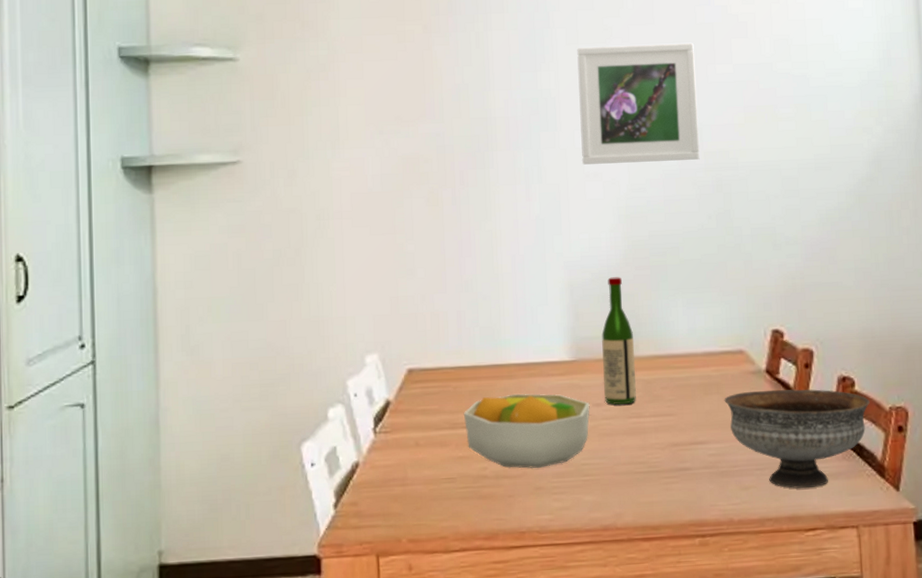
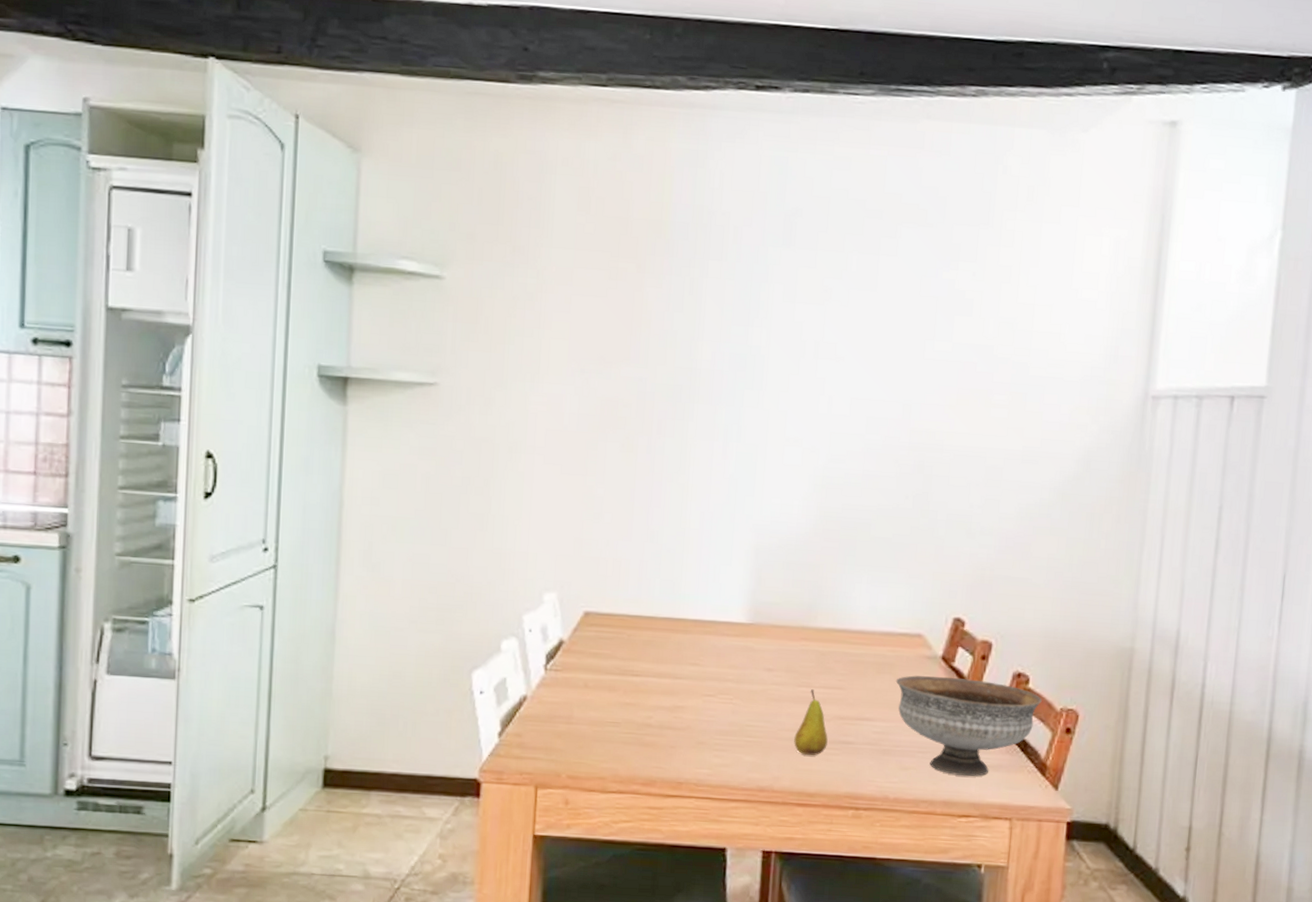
fruit bowl: present [463,393,590,469] -> none [634,648,761,724]
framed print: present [577,42,700,165] -> none [784,307,916,437]
wine bottle: present [602,277,636,405] -> none [777,545,814,673]
fruit: none [631,419,665,488] -> present [794,689,828,756]

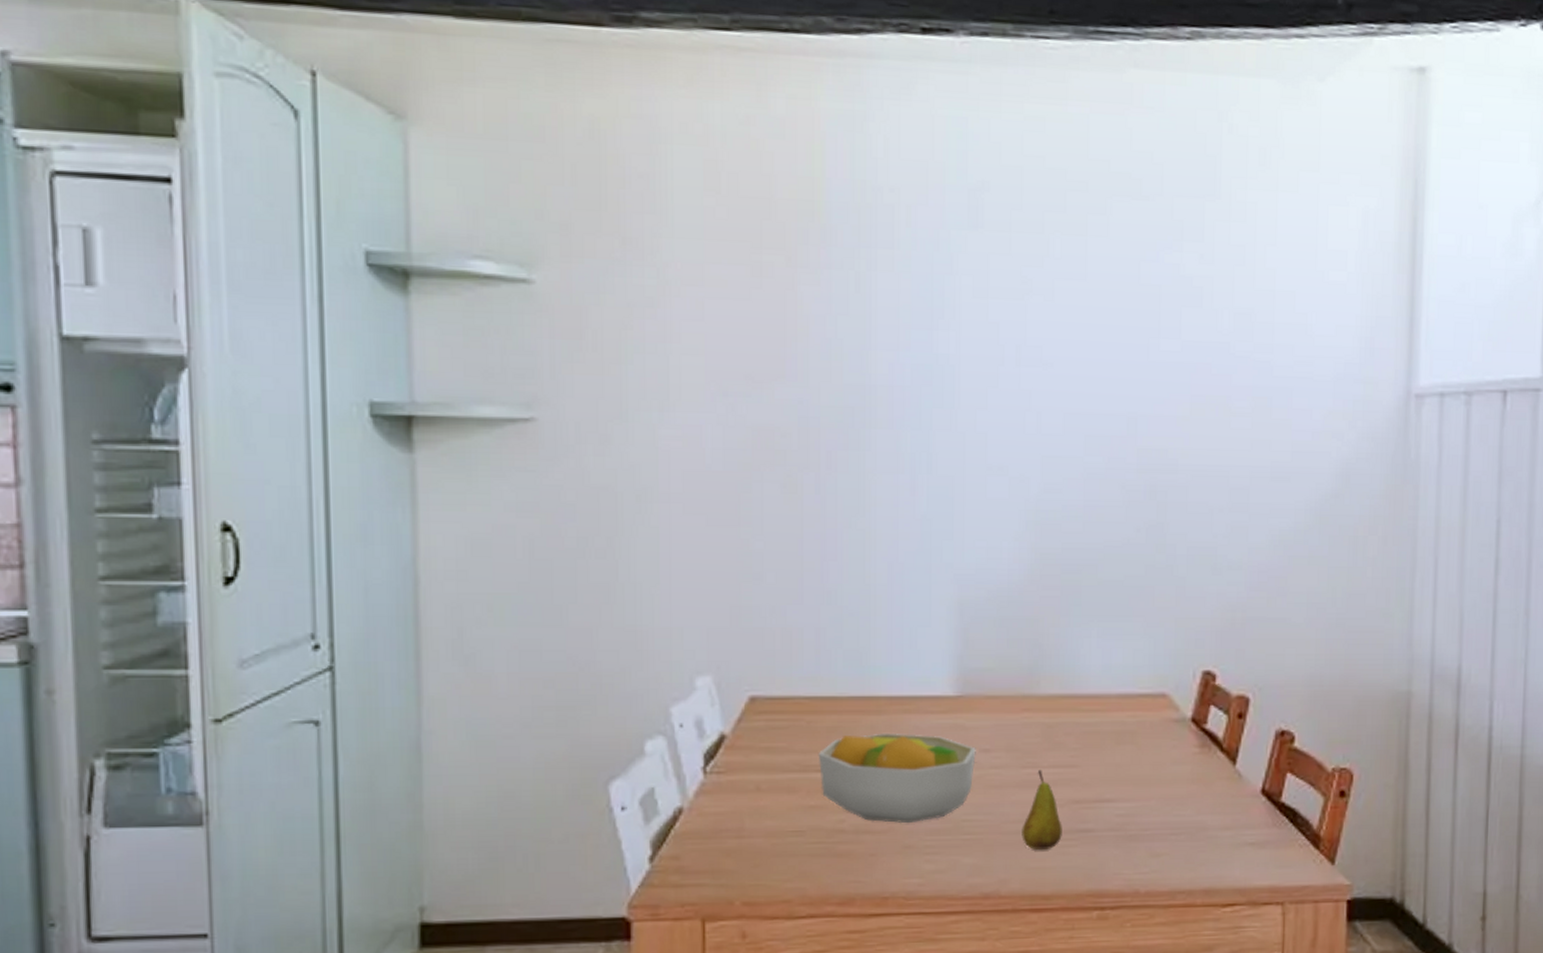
fruit bowl: none [634,648,761,724] -> present [818,733,976,824]
bowl: present [895,675,1042,777] -> none [1139,742,1310,858]

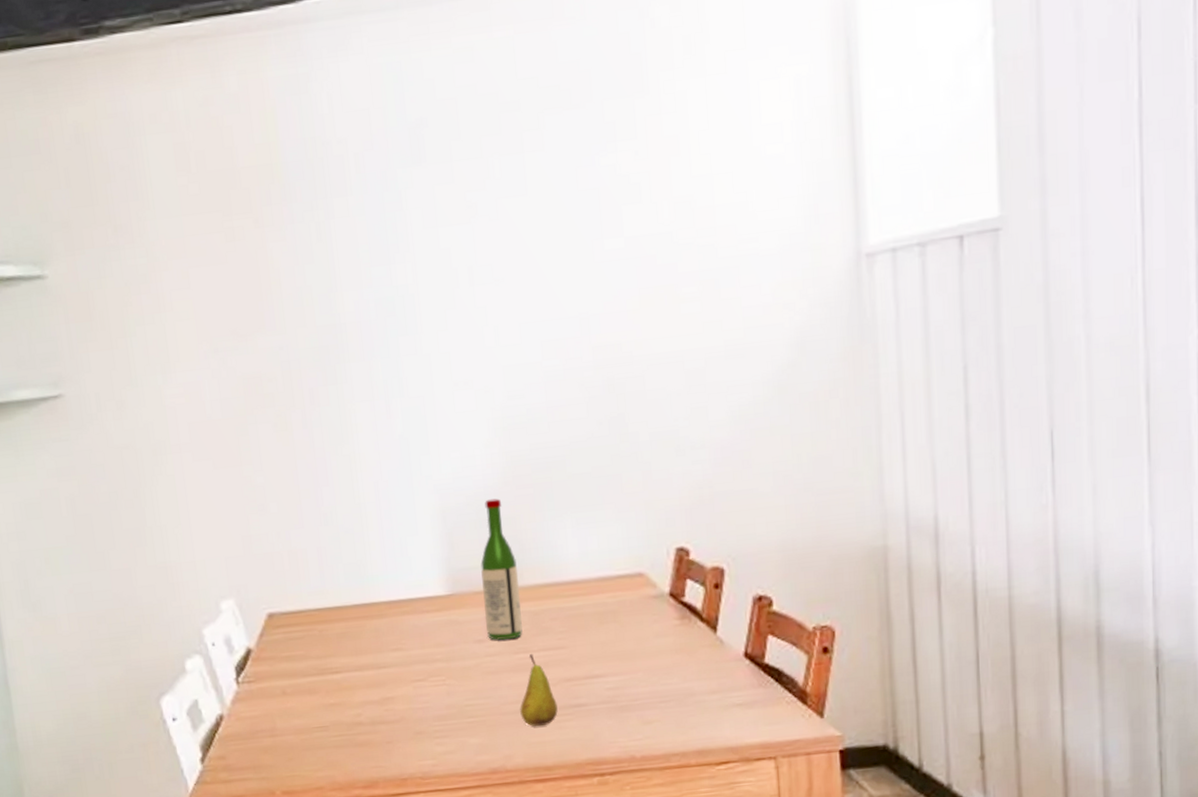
fruit bowl: present [818,733,976,824] -> none [331,632,472,713]
wine bottle: none [995,597,1036,752] -> present [480,498,523,640]

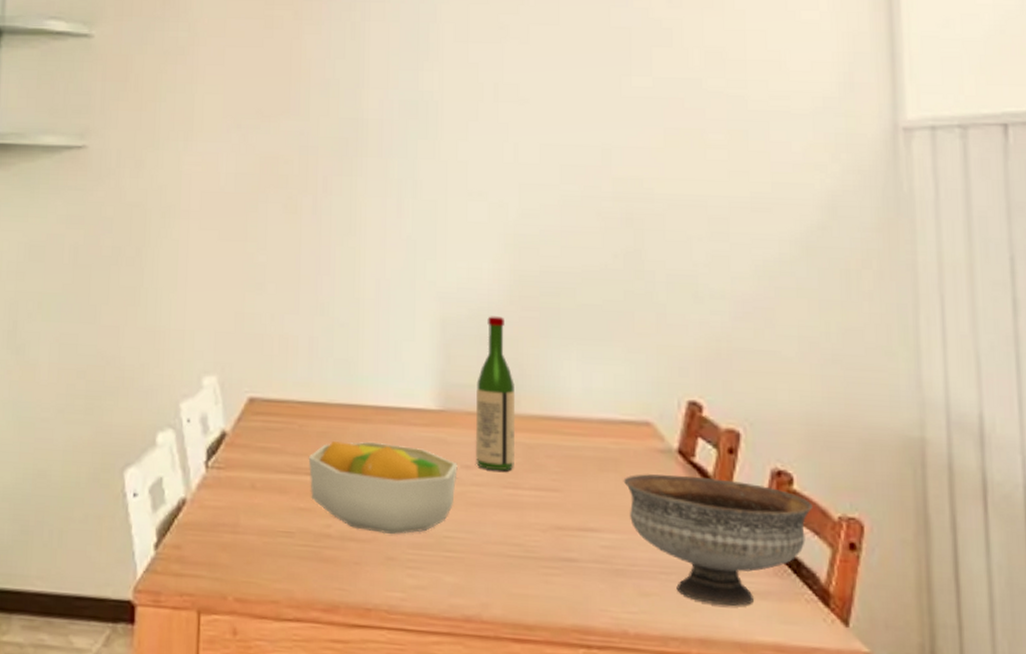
fruit bowl: none [331,632,472,713] -> present [308,441,458,535]
fruit: present [520,654,558,727] -> none [503,491,545,577]
bowl: none [622,611,790,721] -> present [623,474,813,607]

